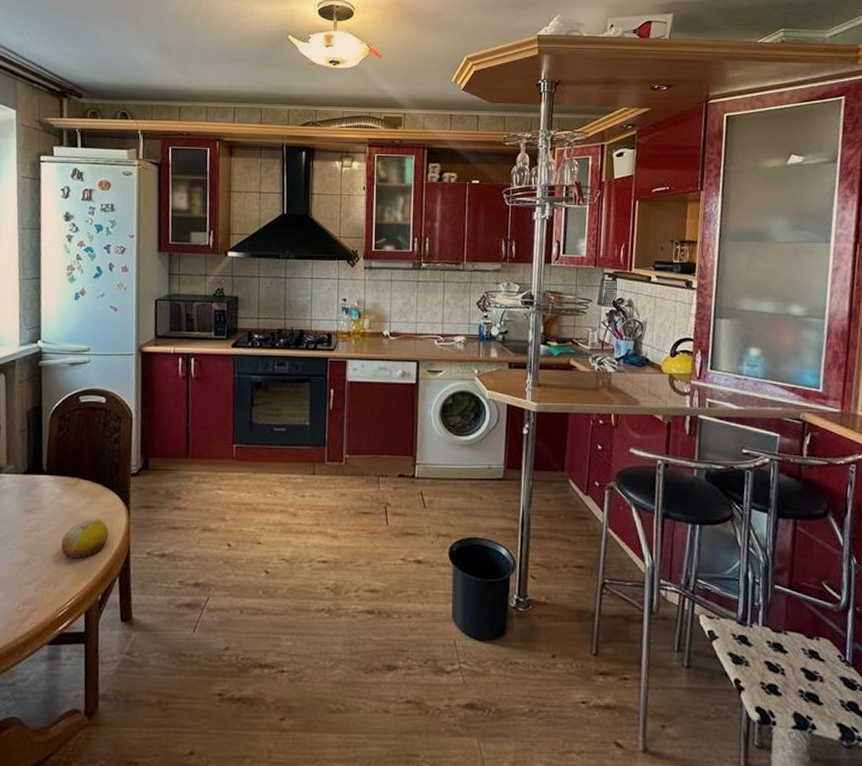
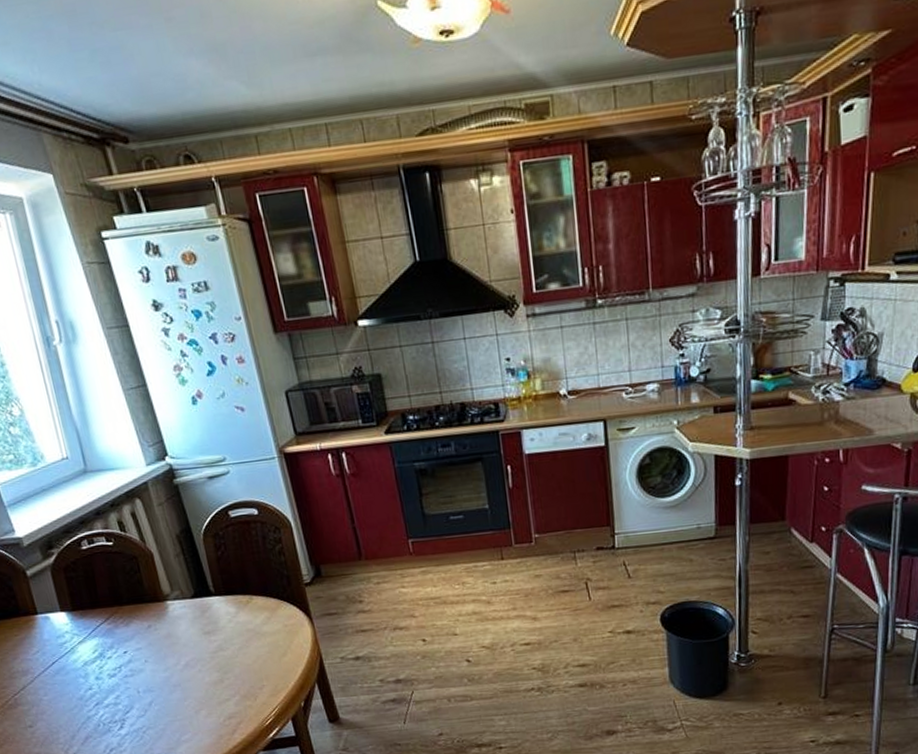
fruit: present [61,519,109,560] -> none [249,632,297,673]

